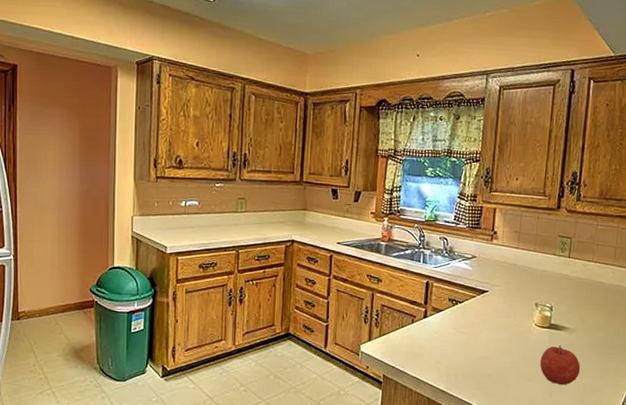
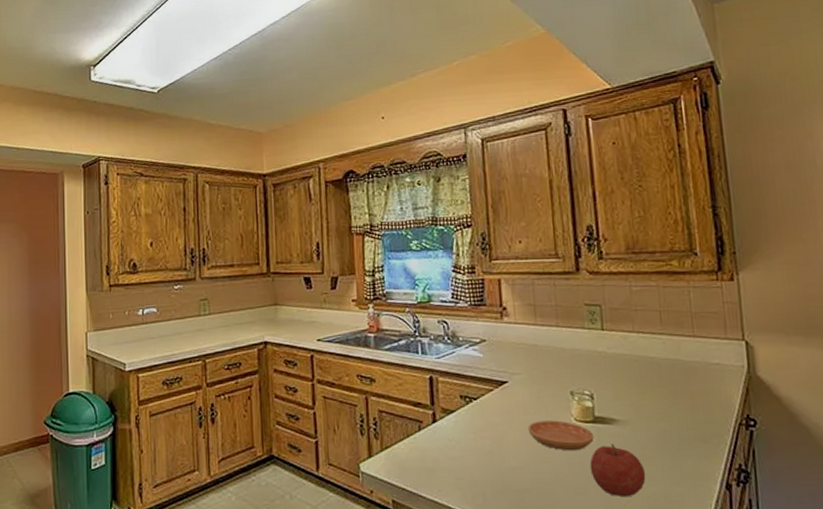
saucer: none [498,323,548,348] -> present [528,420,594,451]

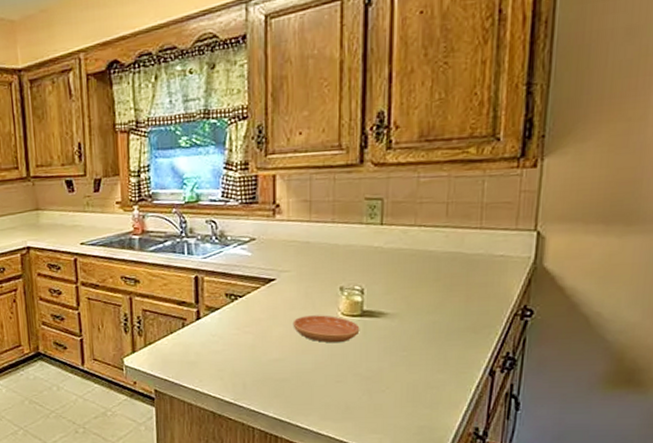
fruit: present [590,444,646,497] -> none [352,336,409,384]

